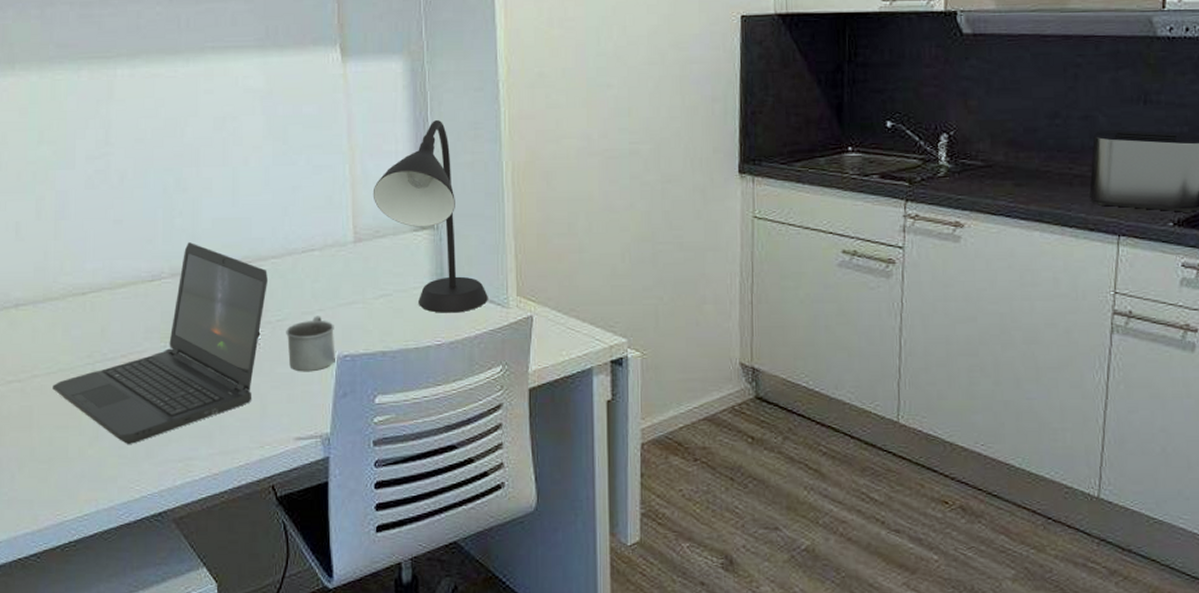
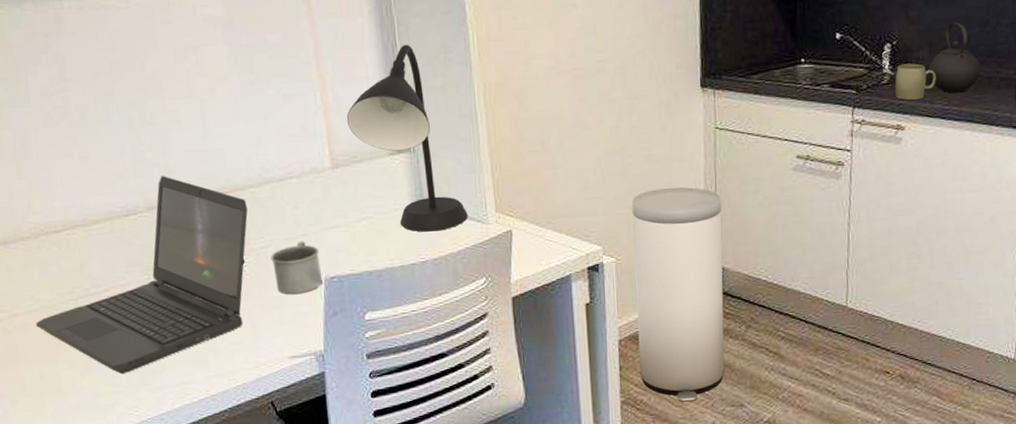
pedal bin: none [661,278,759,519] -> present [631,187,725,402]
mug: none [953,156,999,196] -> present [895,63,936,100]
kettle: none [989,112,1051,189] -> present [927,22,981,93]

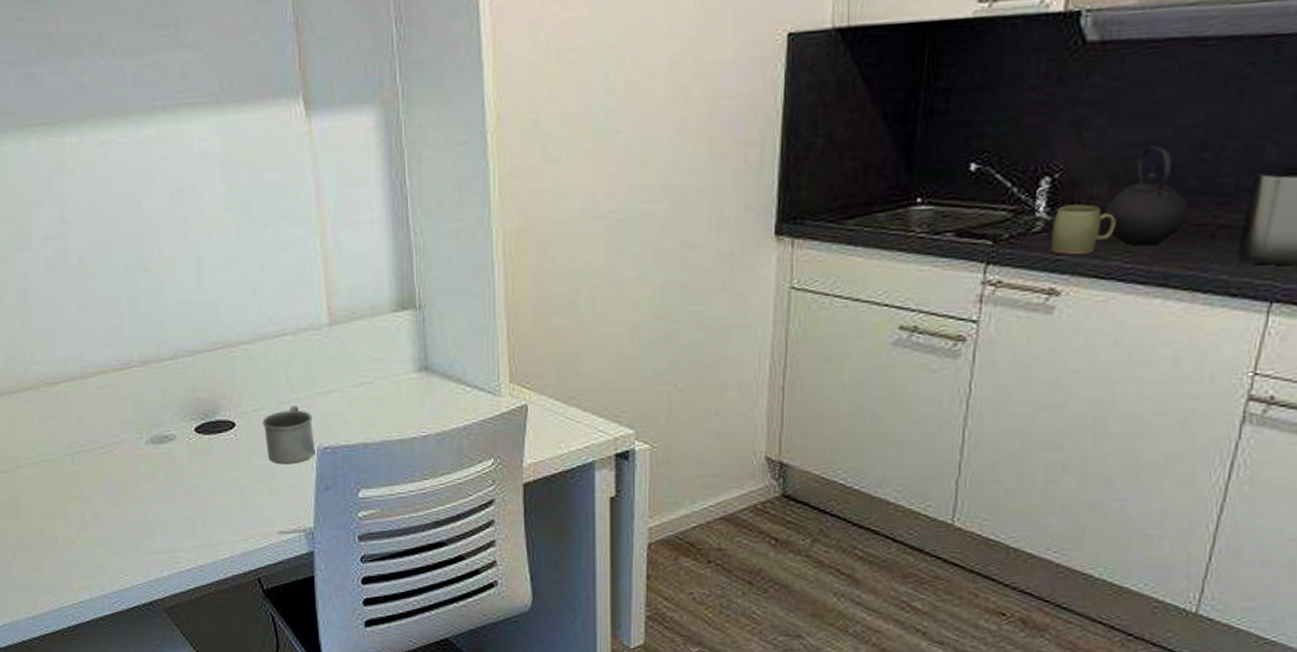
laptop computer: present [36,176,248,373] -> none [36,328,241,535]
desk lamp: present [346,44,468,232] -> none [347,181,478,402]
pedal bin: present [631,187,725,402] -> none [671,361,791,625]

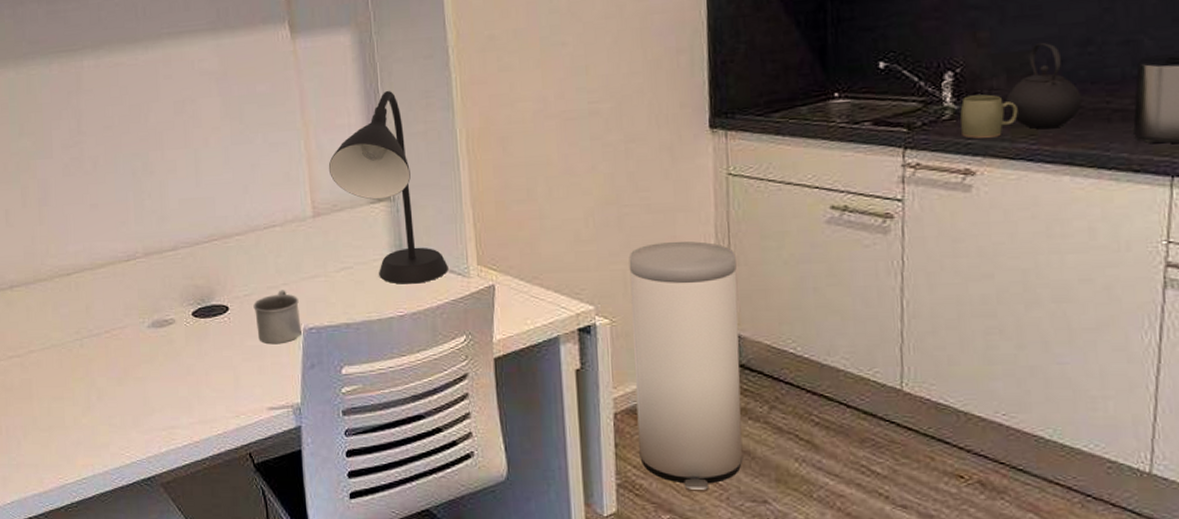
desk lamp: none [347,181,478,402] -> present [328,90,448,284]
pedal bin: none [671,361,791,625] -> present [628,241,743,491]

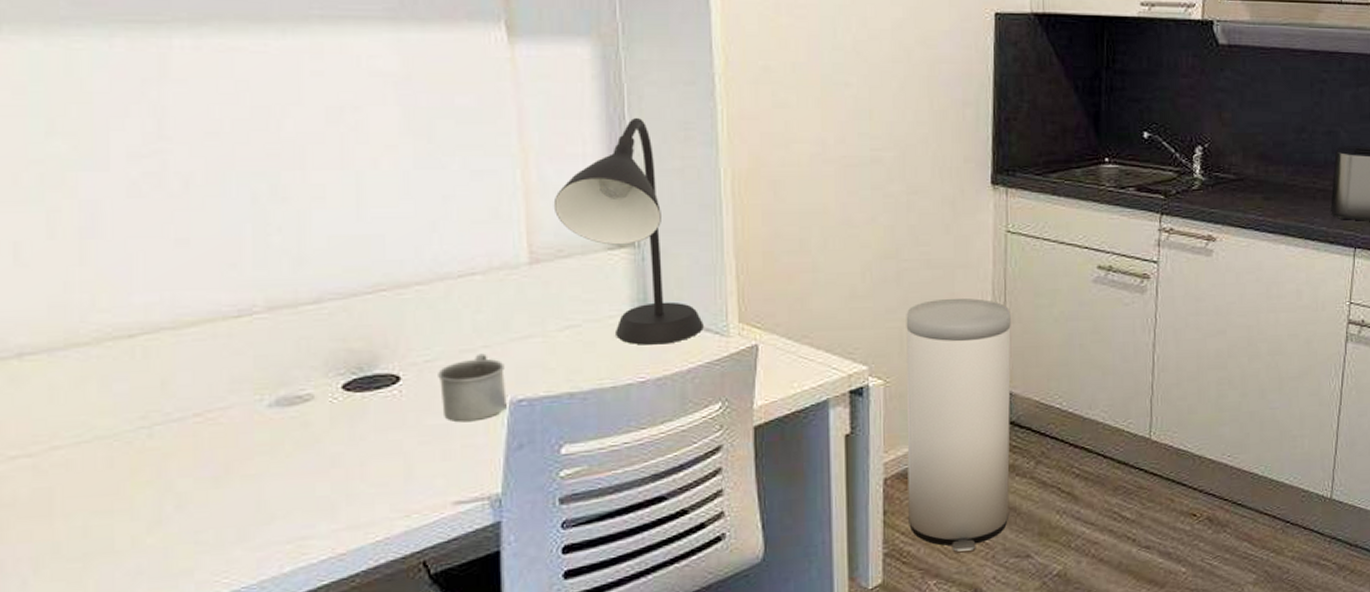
mug: present [960,94,1018,139] -> none [1206,169,1250,209]
kettle: present [1005,42,1083,129] -> none [1241,126,1297,203]

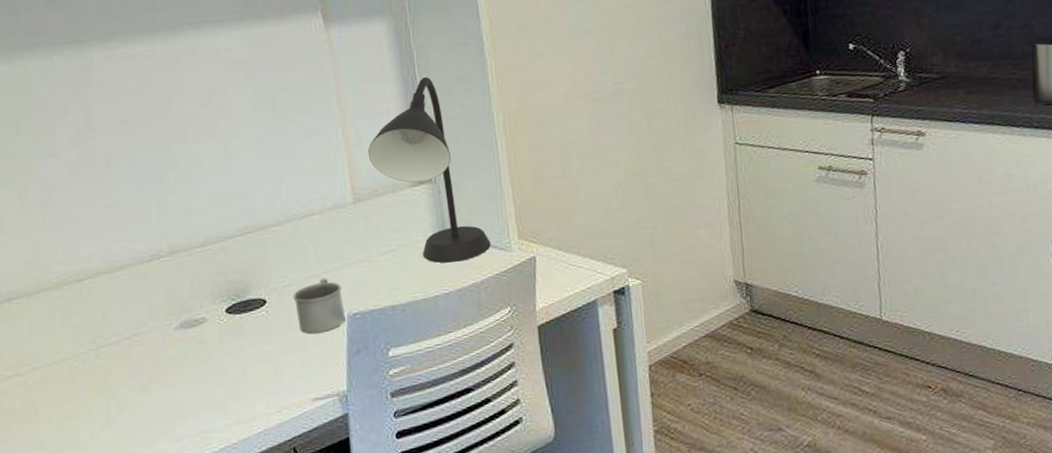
pedal bin: present [906,298,1011,553] -> none [655,204,760,429]

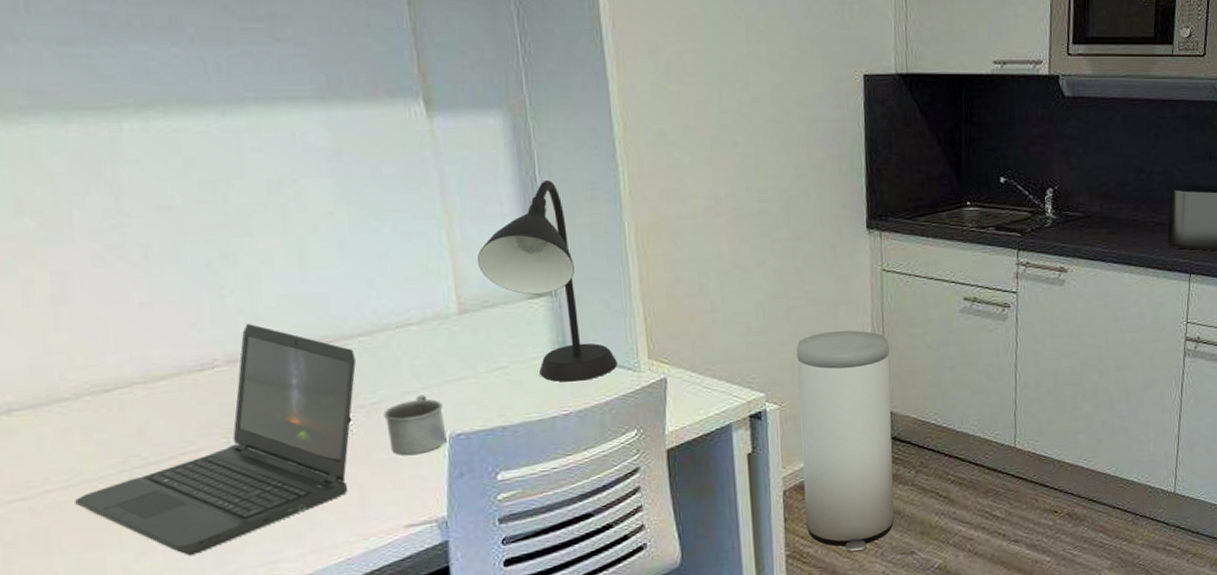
laptop computer: none [56,219,271,425] -> present [75,324,357,555]
pedal bin: none [655,204,760,429] -> present [796,330,895,553]

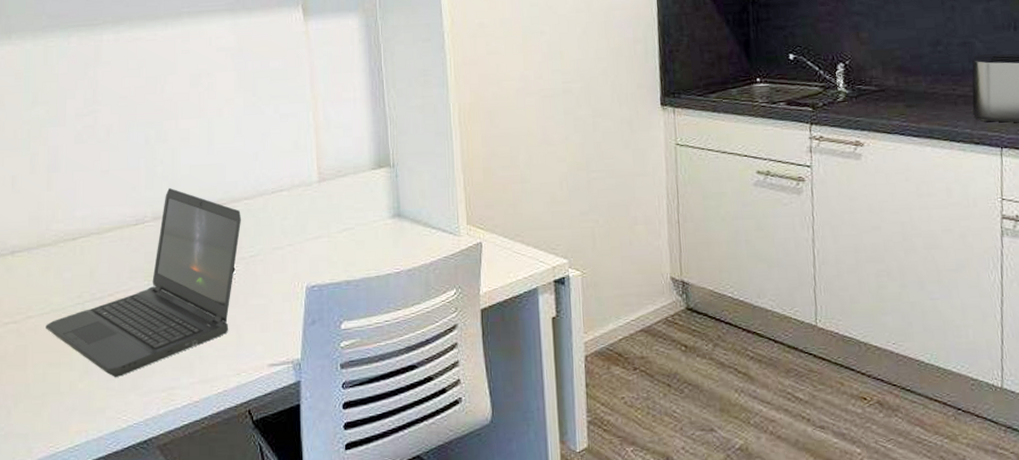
mug: present [383,394,447,456] -> none [259,250,304,303]
desk lamp: present [477,179,618,382] -> none [334,68,441,243]
pedal bin: present [796,330,895,553] -> none [596,201,693,424]

